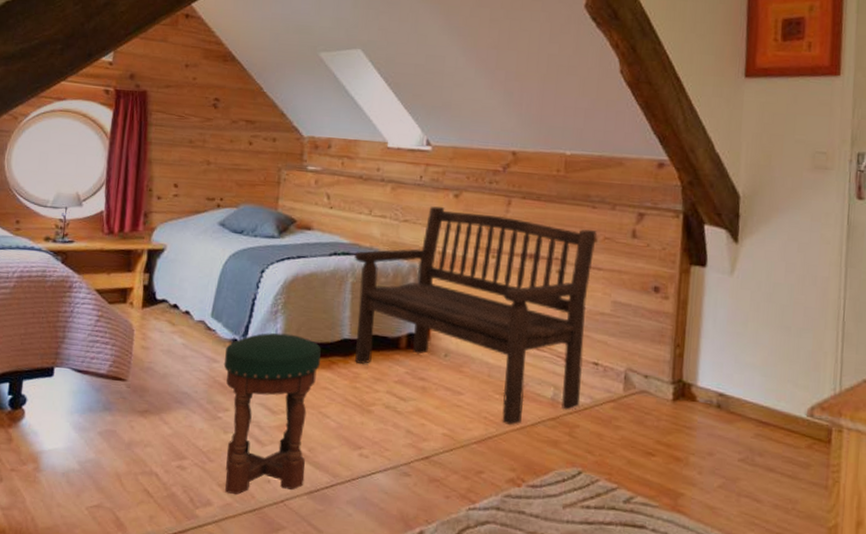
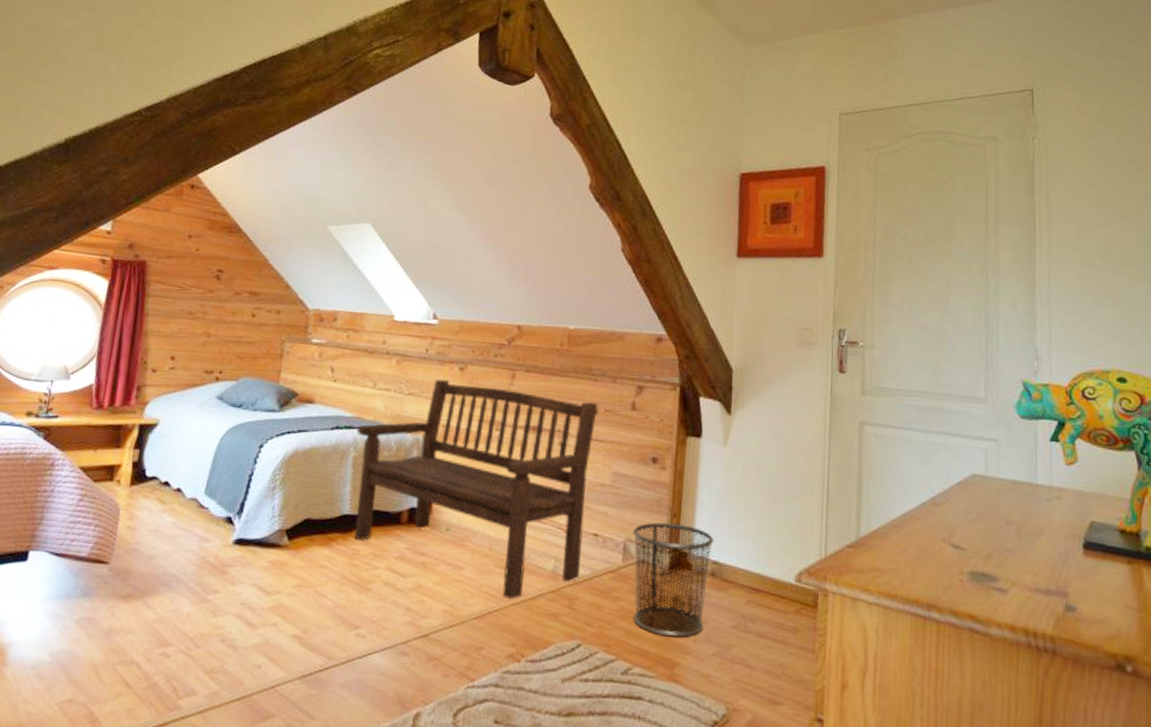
stool: present [223,332,321,496] -> none [212,509,320,683]
trash can: none [634,352,720,469] -> present [632,522,714,638]

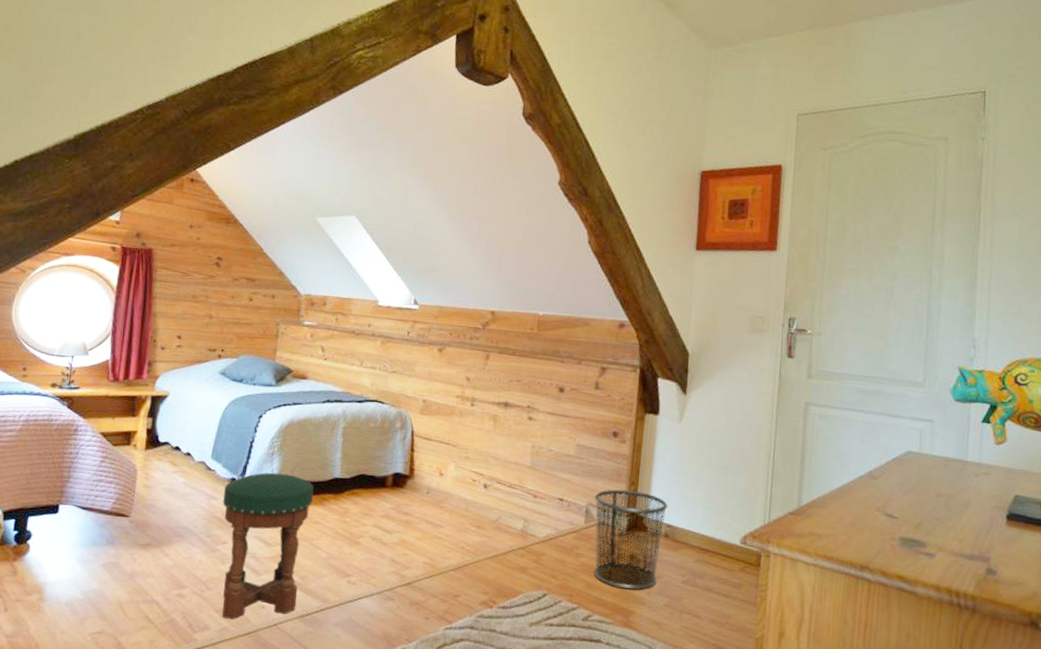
stool: none [212,509,320,683] -> present [222,472,314,620]
bench: present [354,379,598,600] -> none [345,359,565,555]

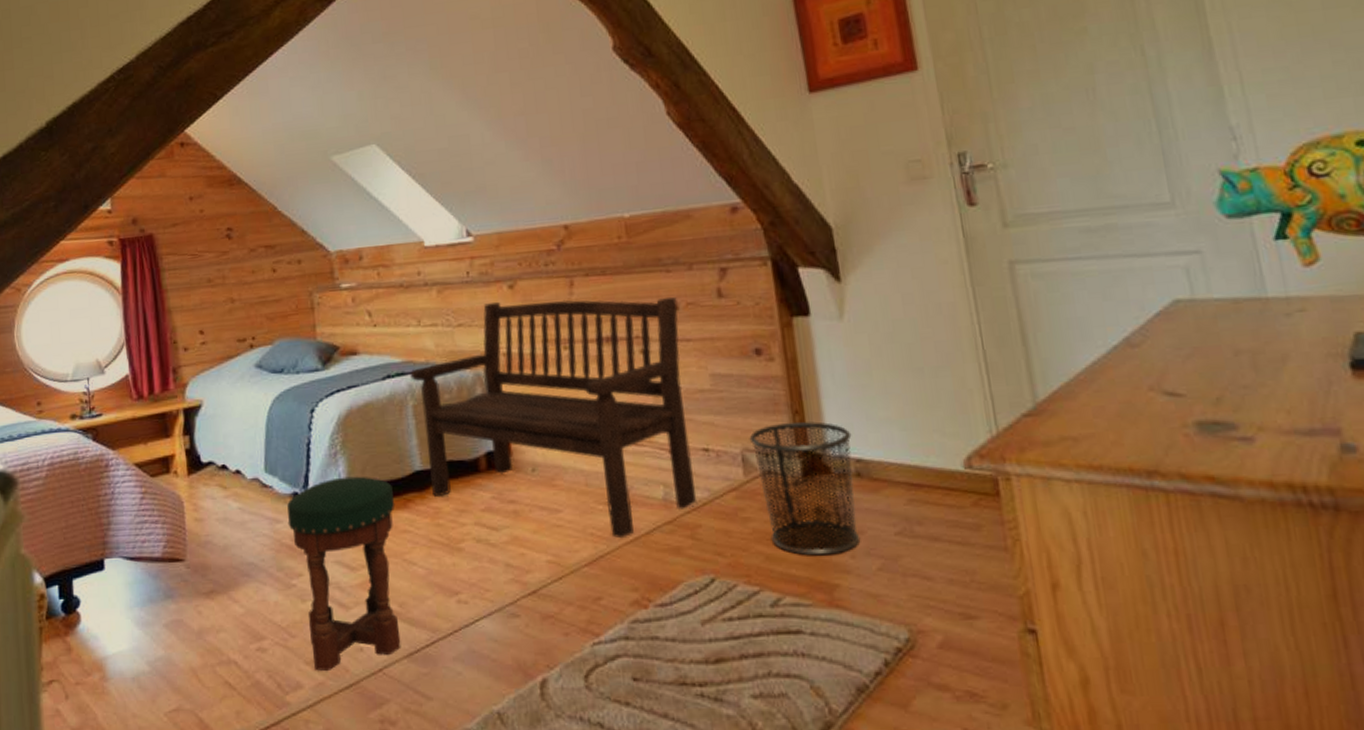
bench: none [345,359,565,555] -> present [410,297,698,539]

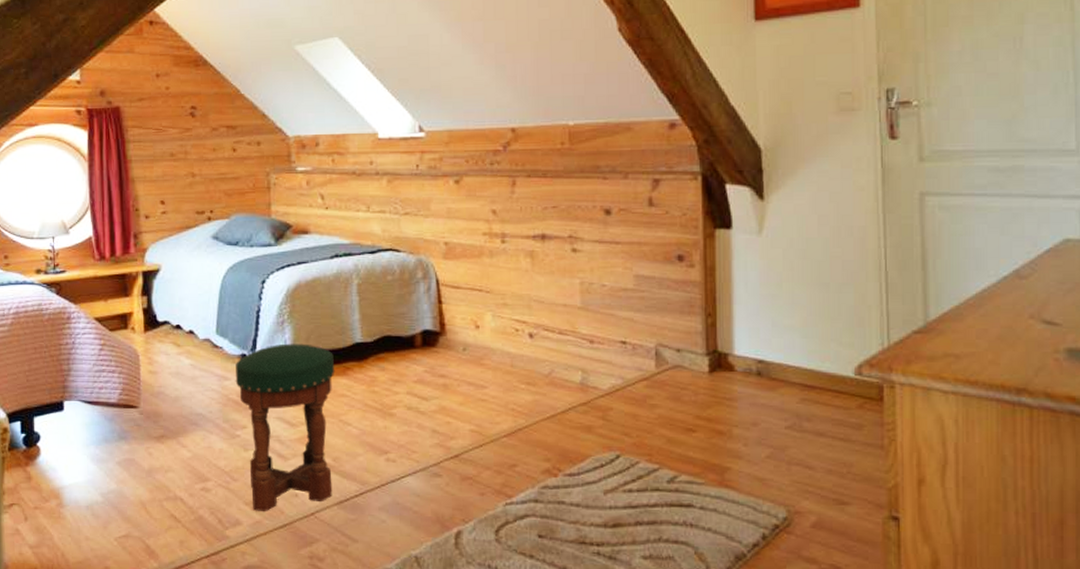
bench: present [410,297,698,539] -> none [357,195,611,415]
trash can: present [749,421,861,556] -> none [664,324,757,442]

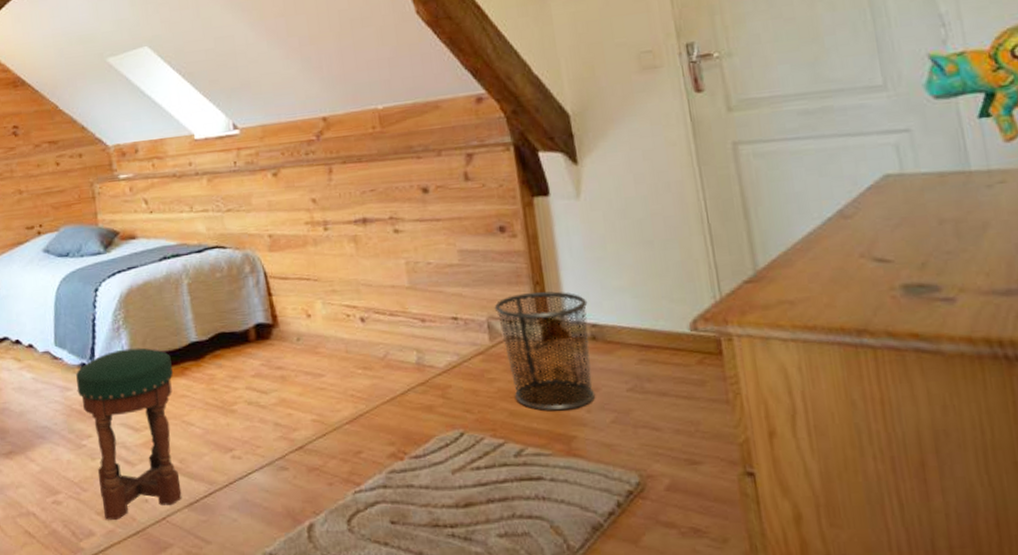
trash can: none [664,324,757,442] -> present [494,291,596,411]

